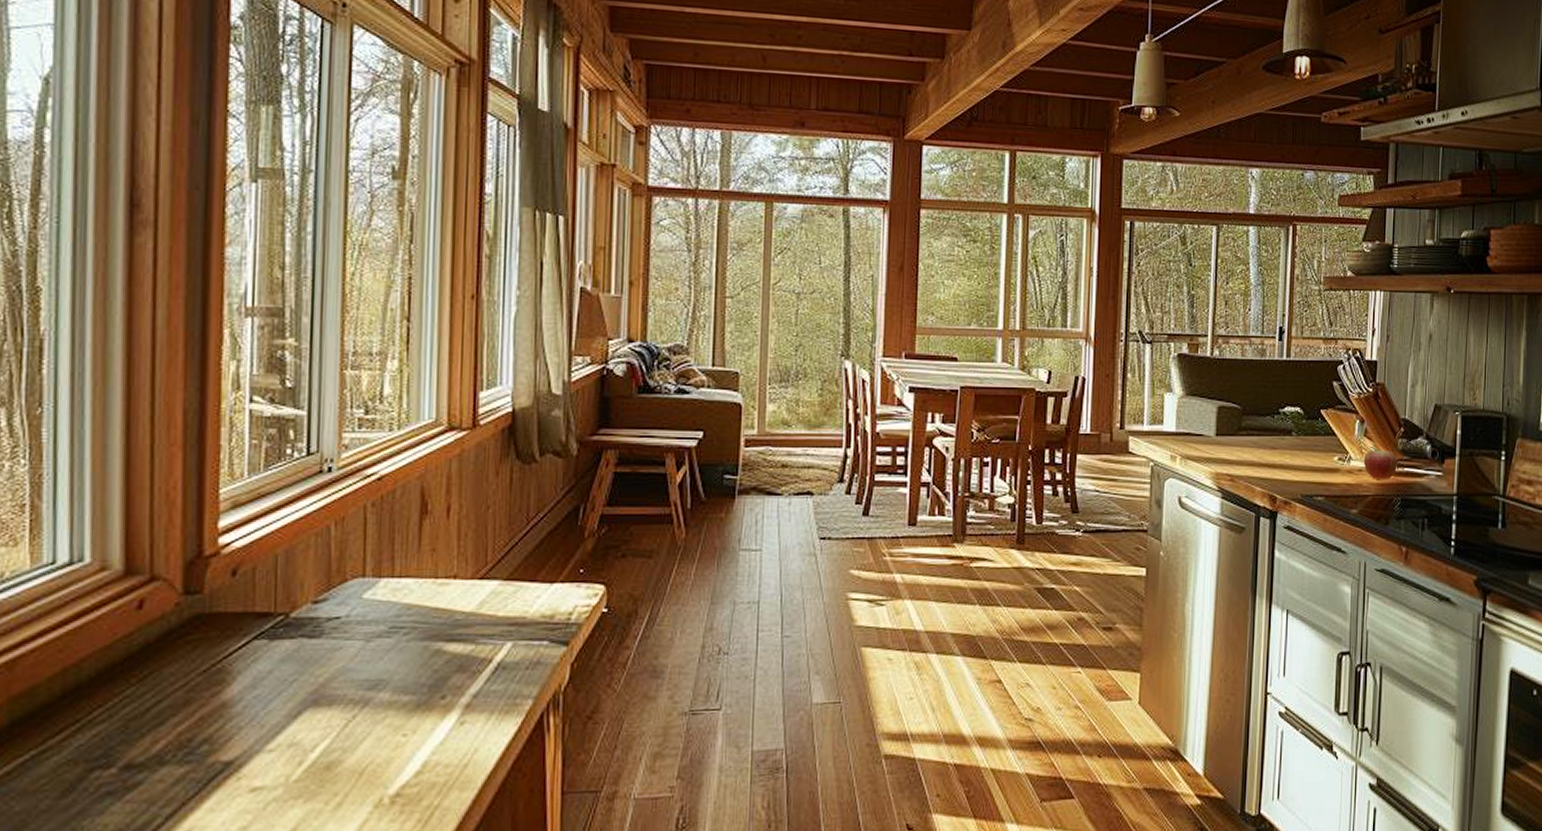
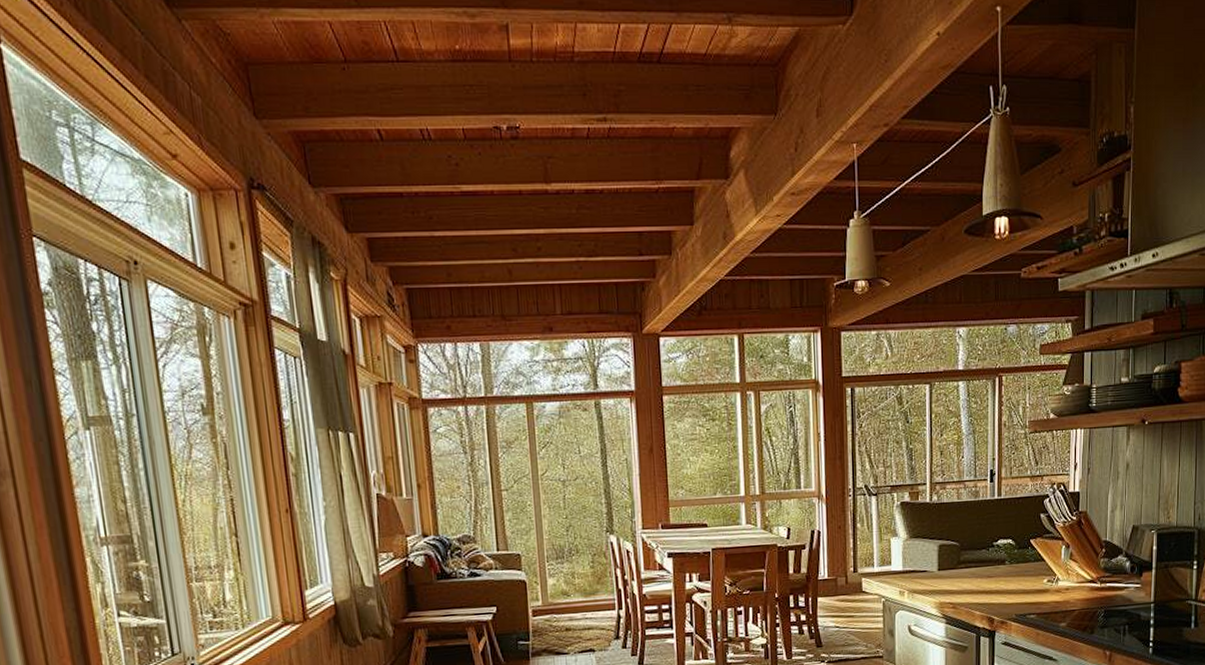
fruit: present [1363,447,1397,479] -> none [1070,567,1100,596]

